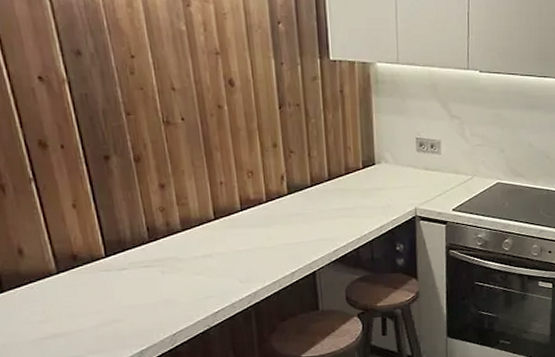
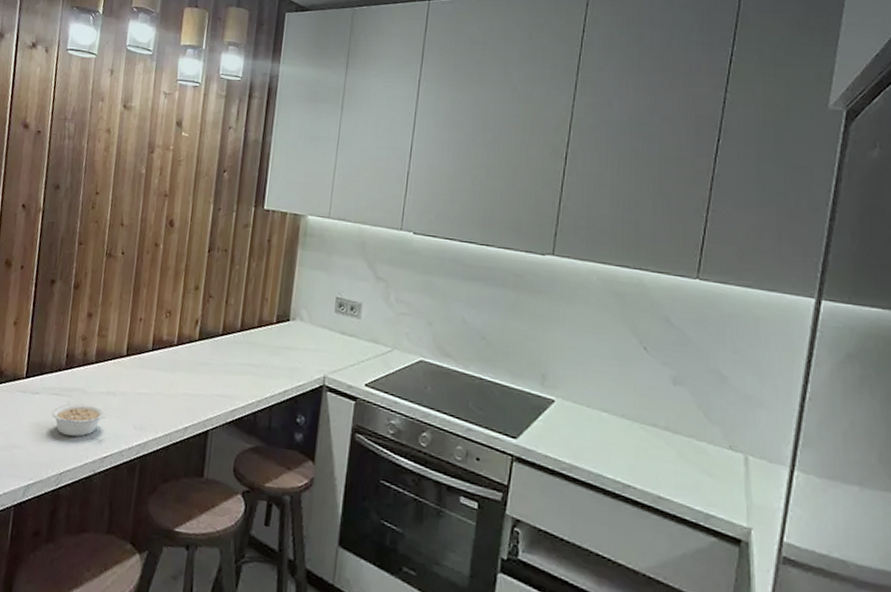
legume: none [146,269,209,302] -> present [51,403,106,437]

